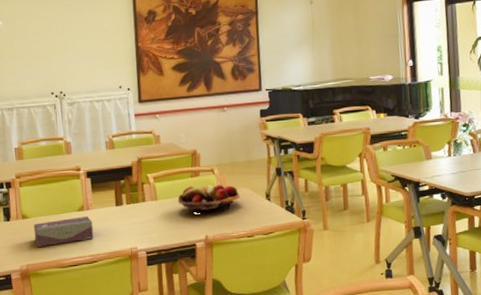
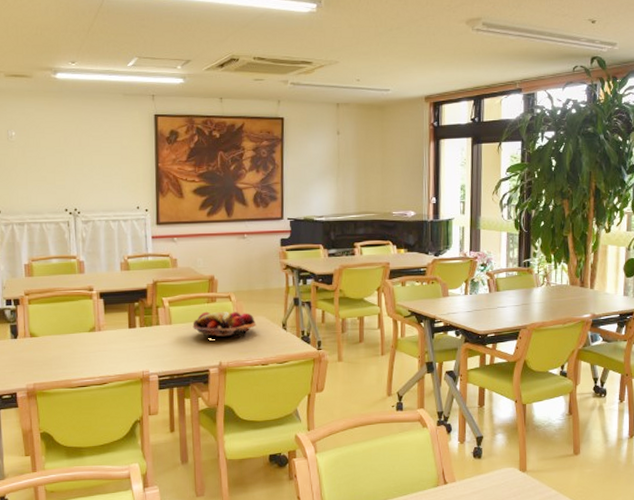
tissue box: present [34,215,94,247] -> none [42,337,105,366]

